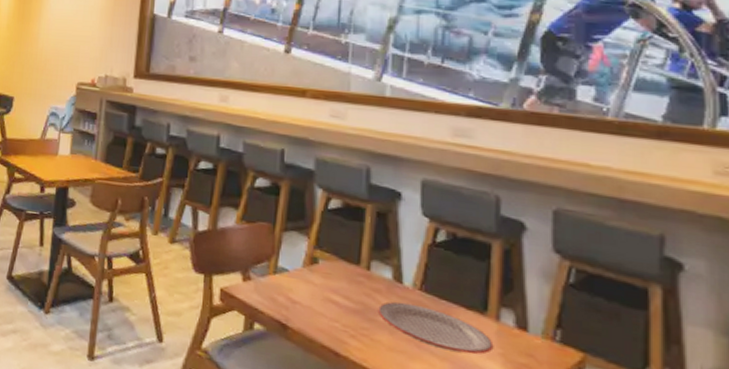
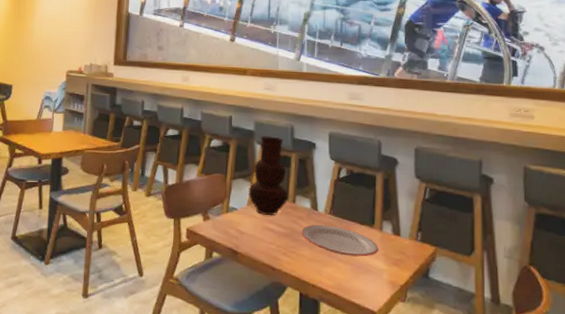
vase: none [304,177,359,285] -> present [248,136,287,216]

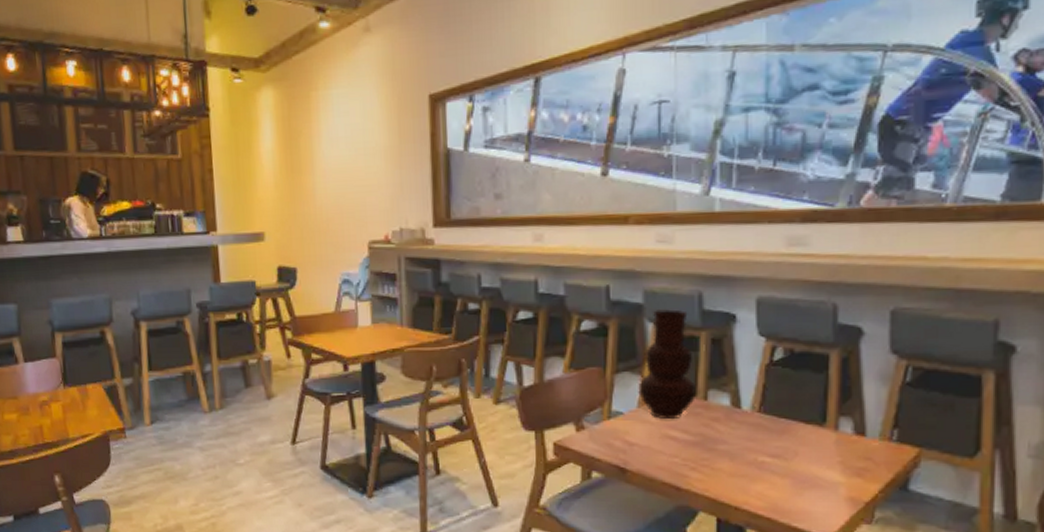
plate: present [301,224,379,257] -> none [718,427,833,467]

